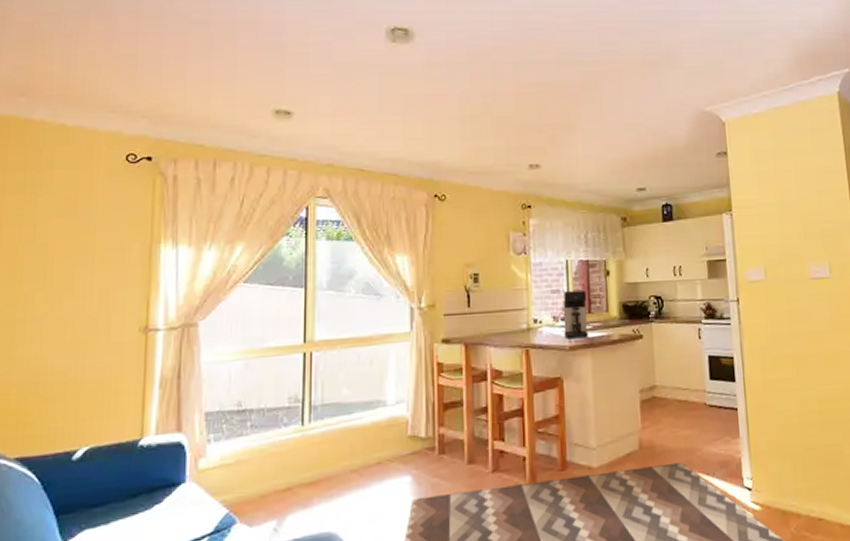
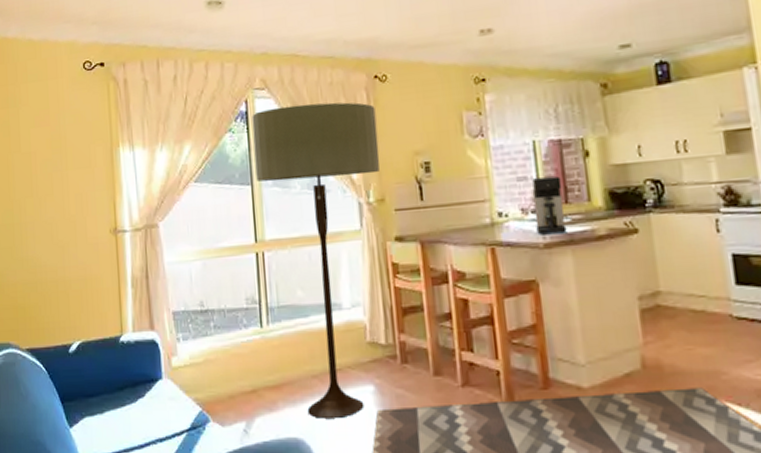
floor lamp: none [311,215,434,511] -> present [251,102,380,418]

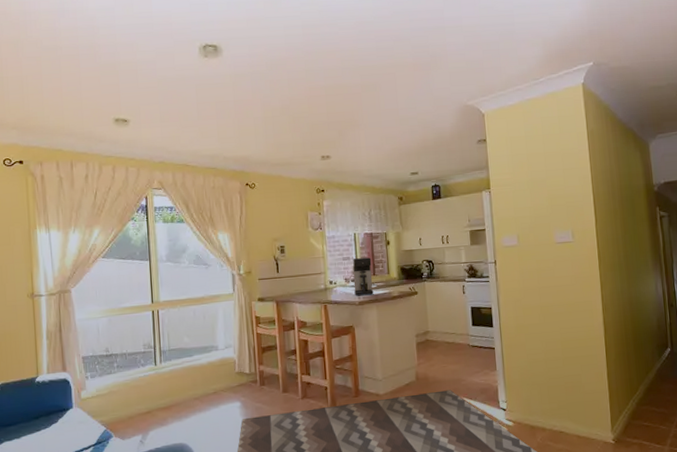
floor lamp: present [251,102,380,418] -> none [150,201,249,428]

